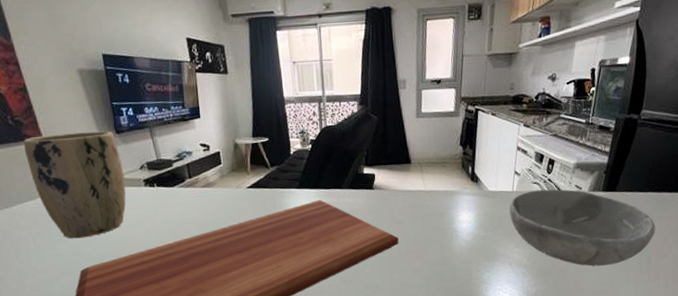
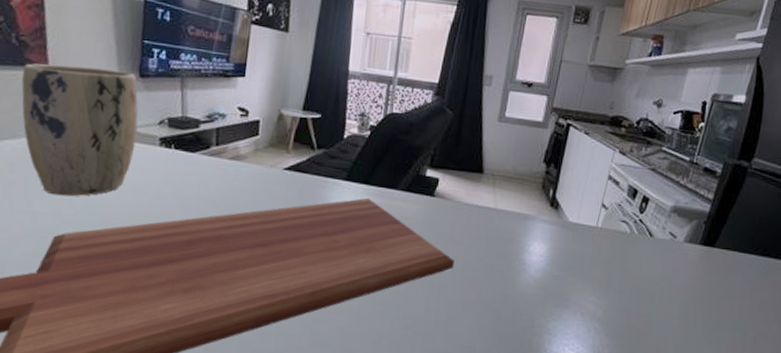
bowl: present [509,189,656,267] -> none [589,230,757,336]

